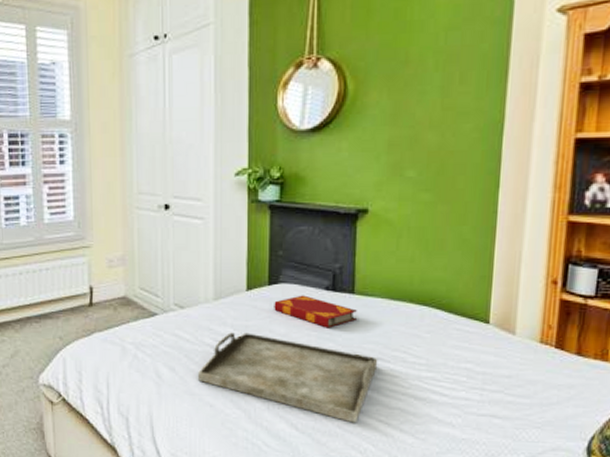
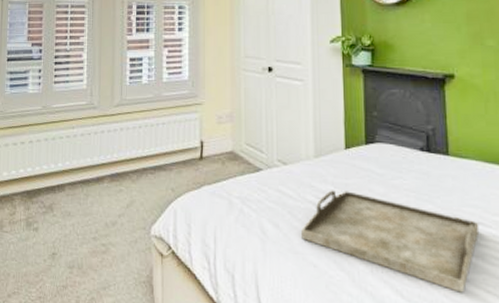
hardback book: present [274,295,357,328] -> none [372,155,453,190]

